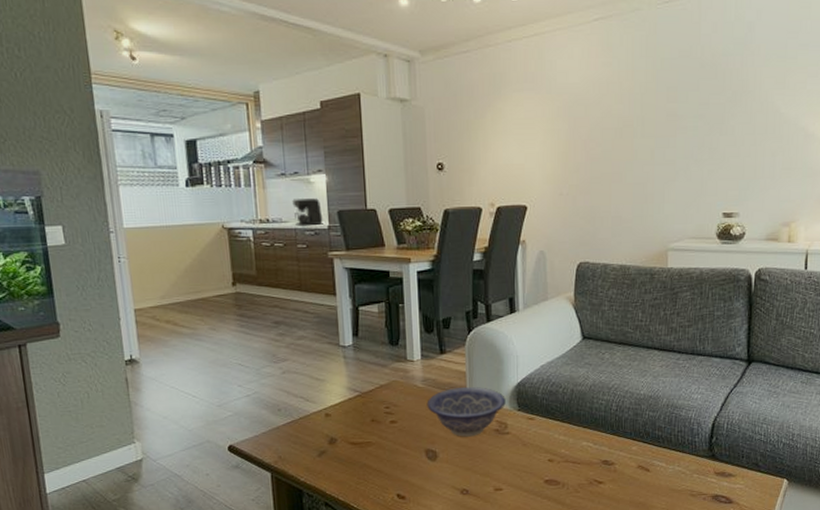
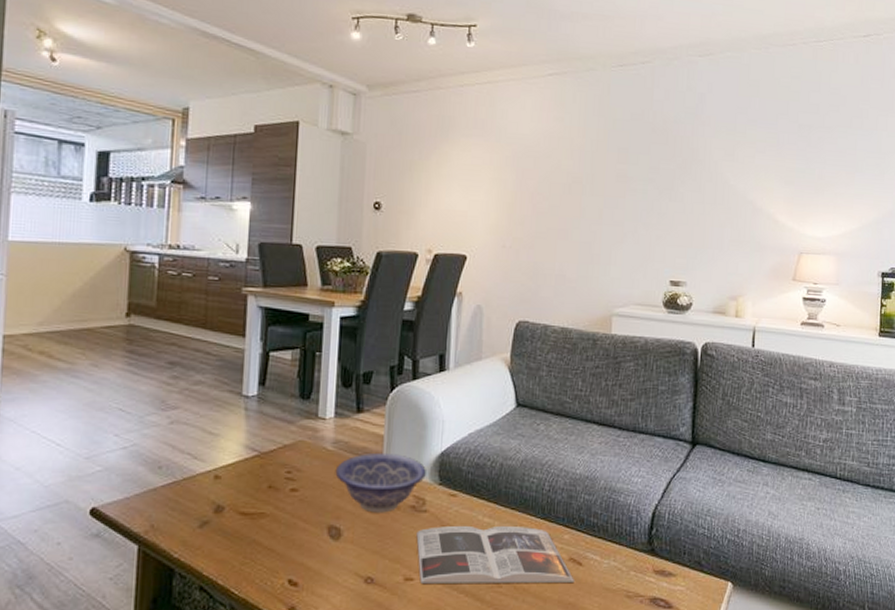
coffee maker: present [292,198,323,227] -> none [209,226,242,257]
magazine: none [502,441,643,492] -> present [416,525,574,583]

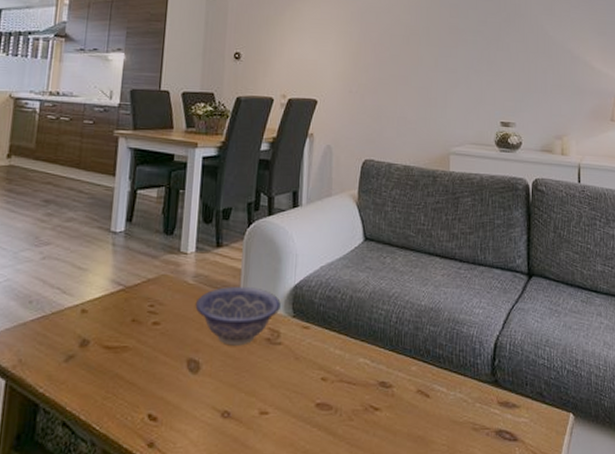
magazine: present [416,525,574,583] -> none [271,357,422,417]

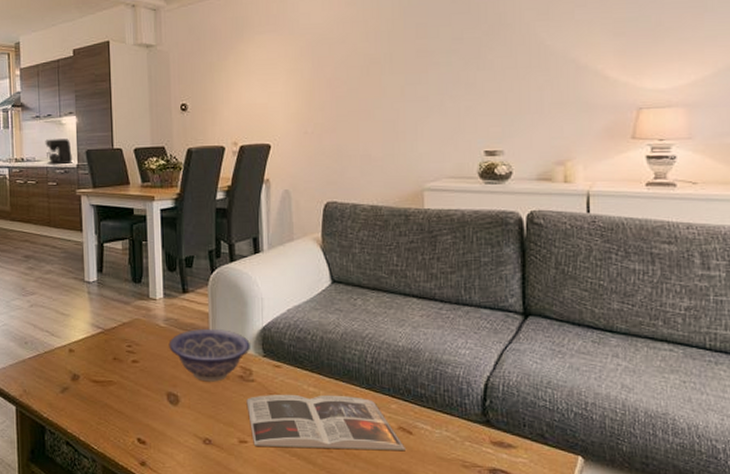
coffee maker: none [86,74,115,103] -> present [45,139,72,165]
magazine: none [271,357,422,417] -> present [246,394,405,450]

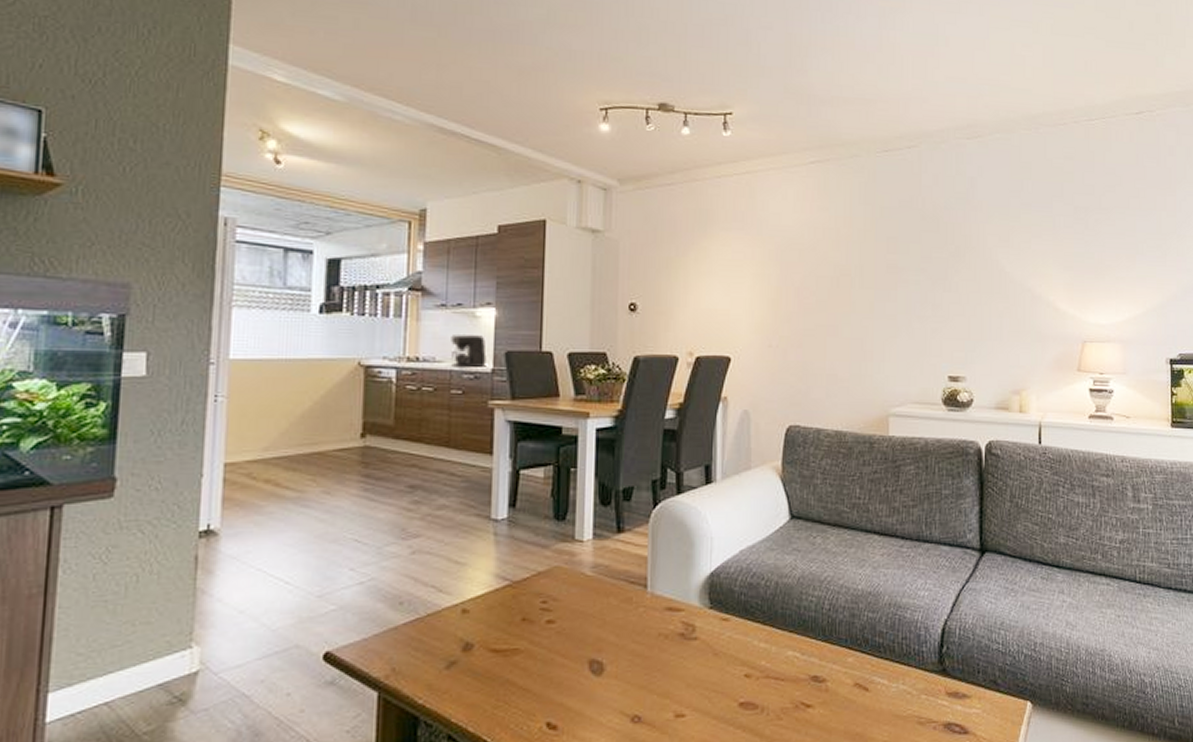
decorative bowl: present [168,329,250,382] -> none [595,577,695,643]
magazine: present [246,394,405,450] -> none [686,650,861,720]

